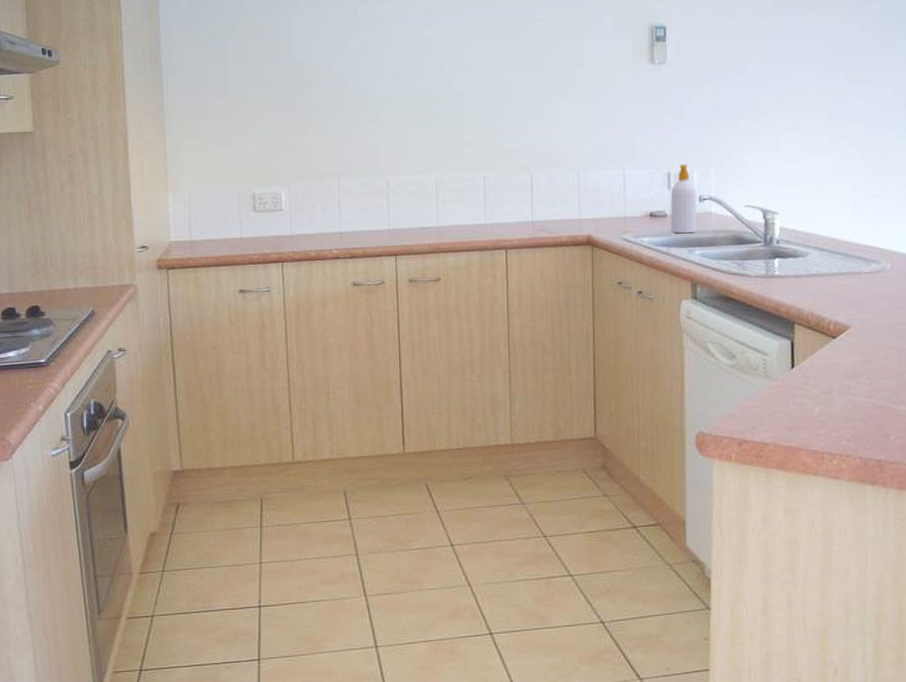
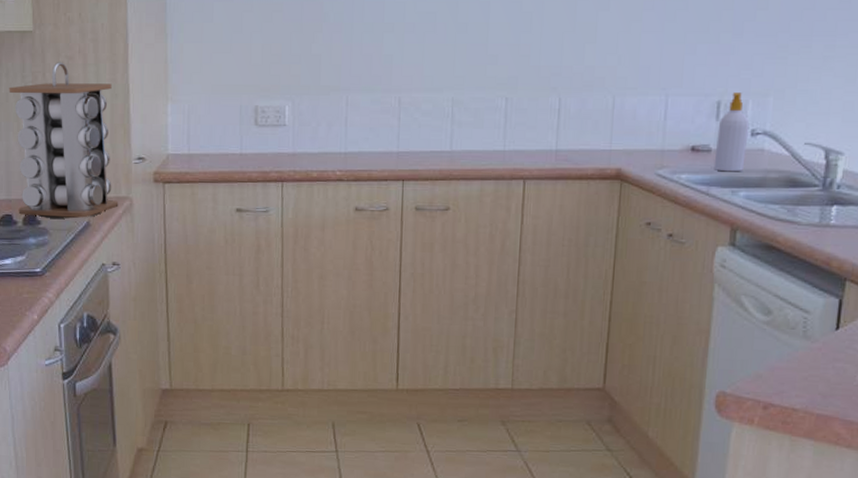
spice rack: none [10,160,123,309] -> present [9,62,119,219]

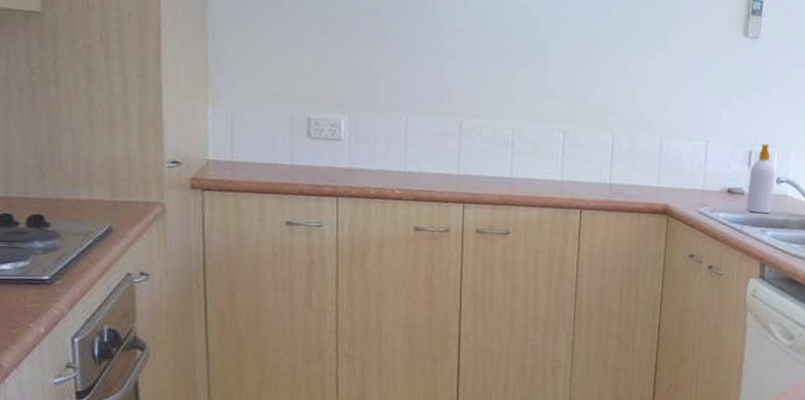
spice rack: present [9,62,119,219] -> none [9,49,148,223]

